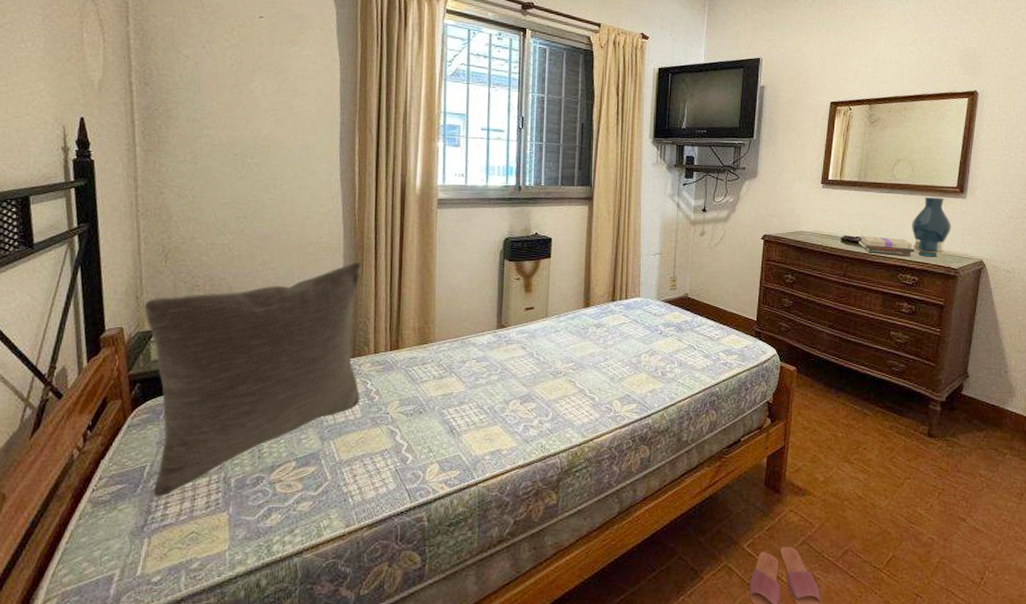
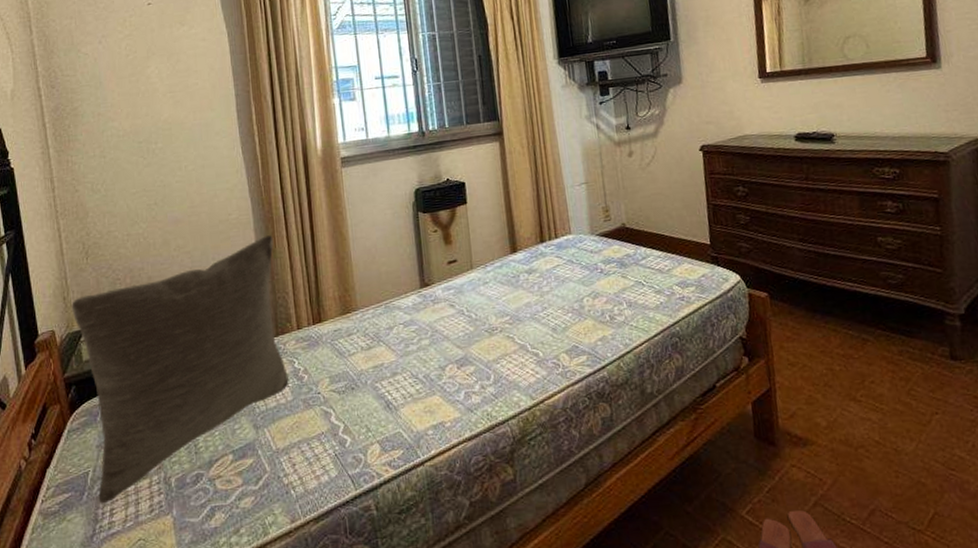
books: present [858,235,915,257] -> none [816,126,889,149]
vase: present [912,197,952,257] -> none [878,72,930,144]

